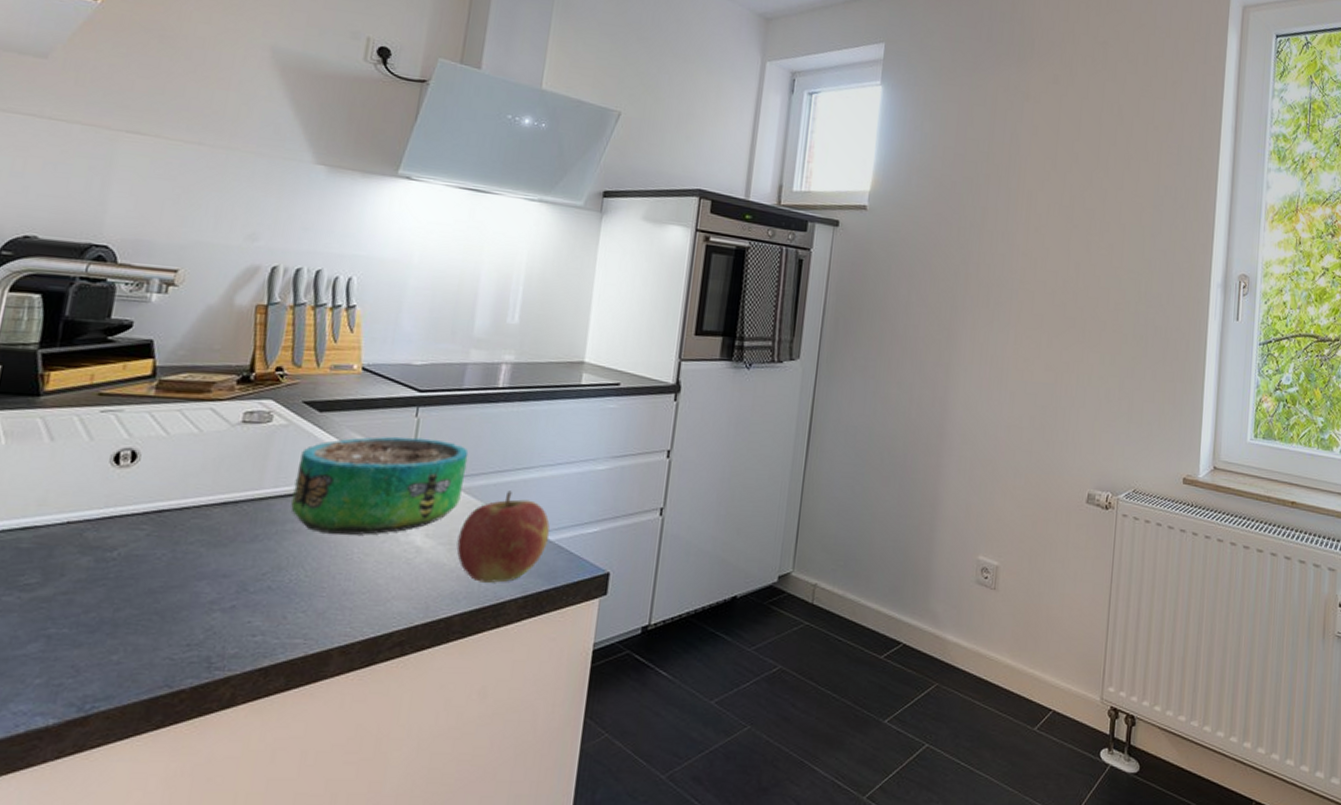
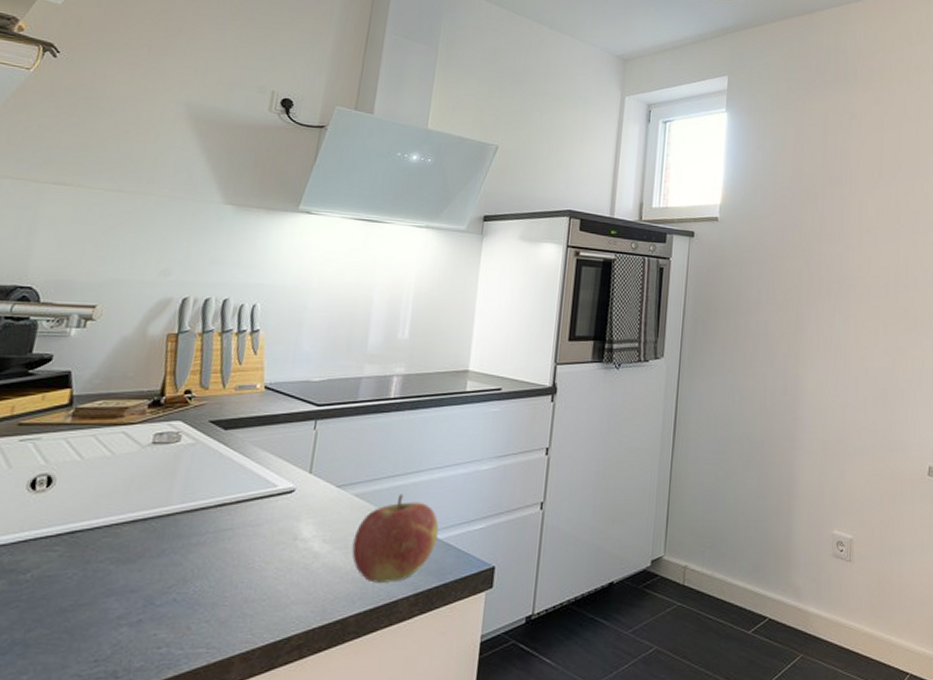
decorative bowl: present [291,436,469,535] -> none [196,449,363,544]

